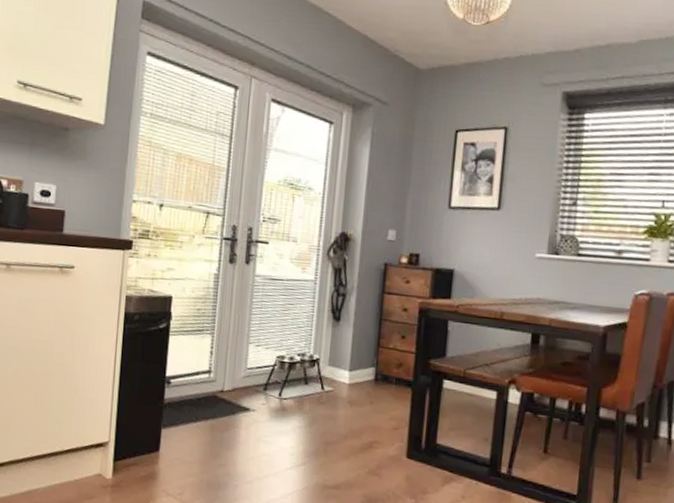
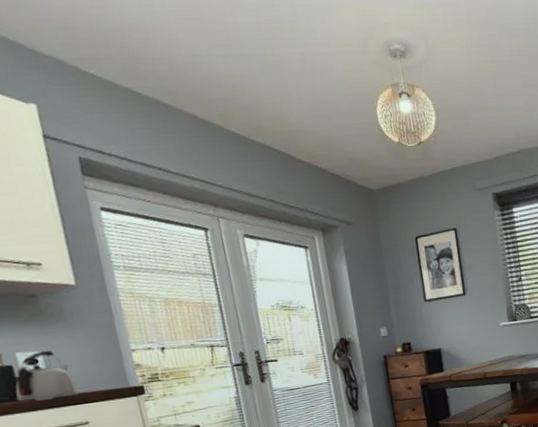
kettle: none [22,184,75,237] -> present [15,350,79,402]

